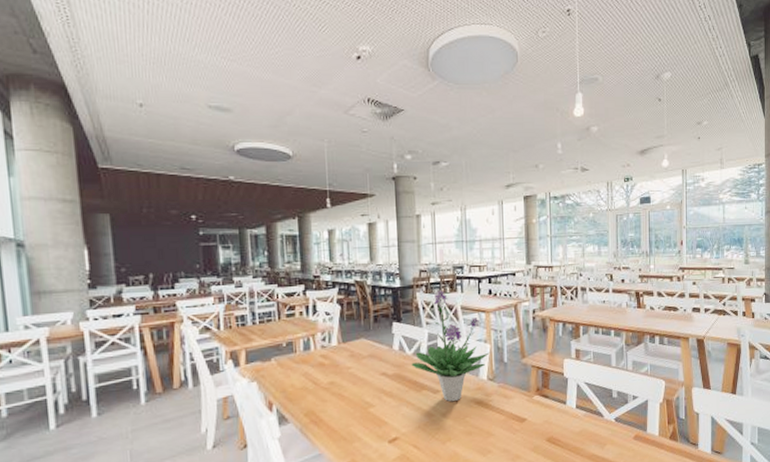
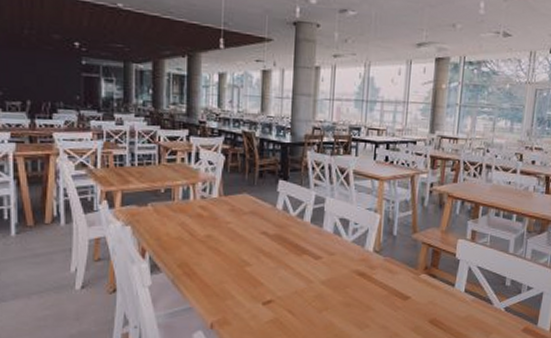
potted plant: present [411,290,490,402] -> none [294,151,379,271]

